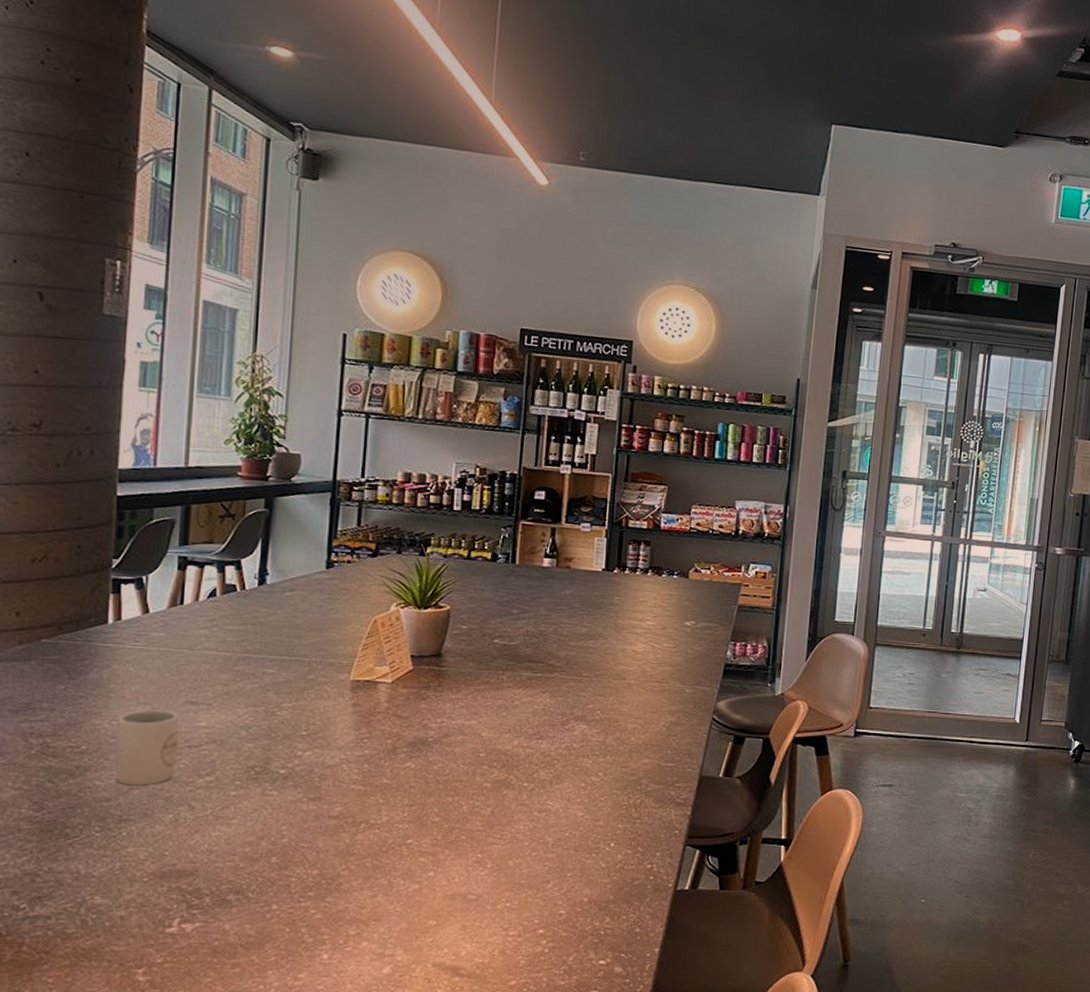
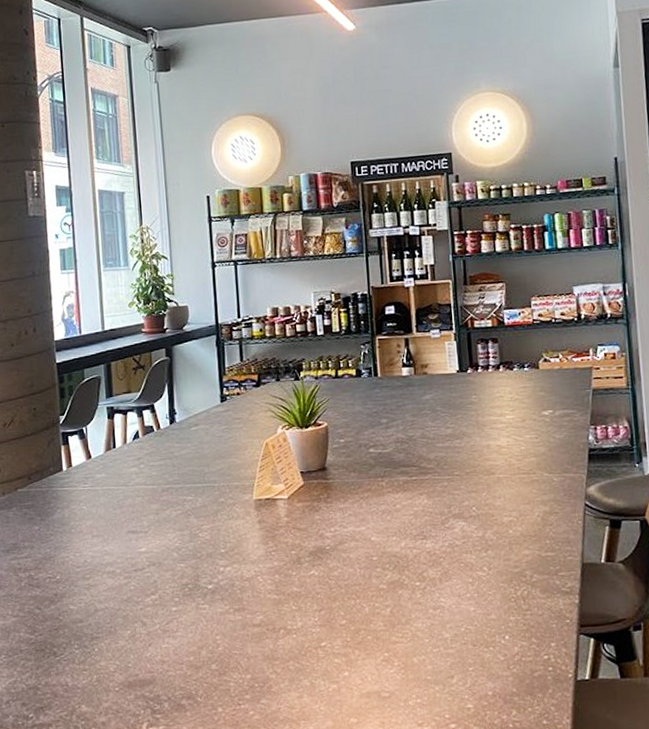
mug: present [114,709,180,787] -> none [79,540,128,609]

